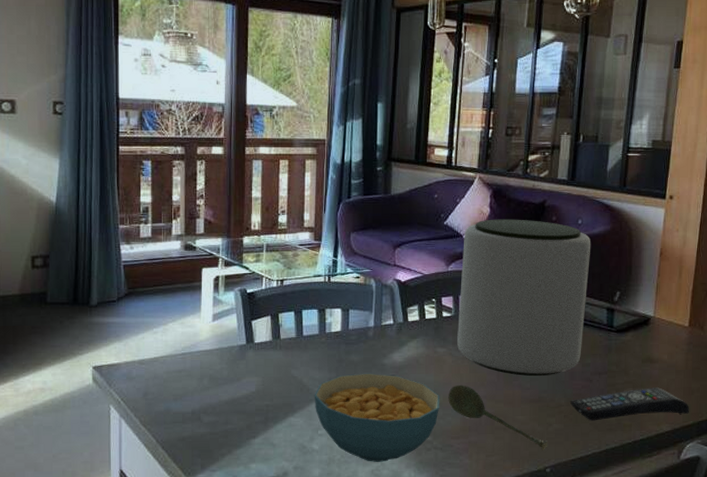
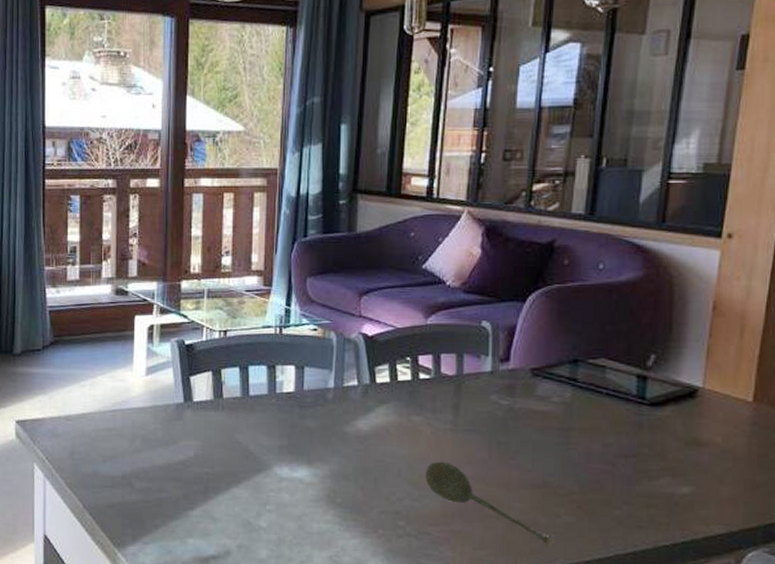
cereal bowl: present [314,373,440,462] -> none [261,441,416,547]
plant pot: present [457,219,591,376] -> none [438,262,617,455]
remote control: present [569,387,690,421] -> none [584,477,753,515]

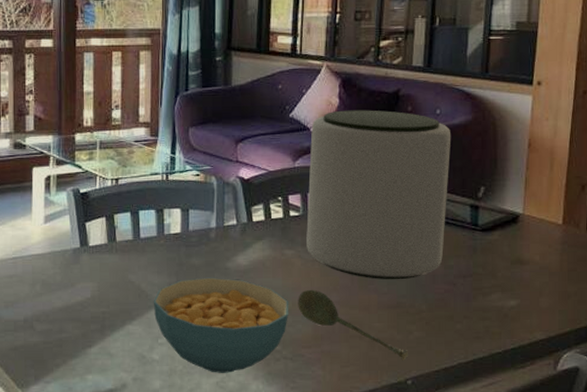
cereal bowl: none [261,441,416,547] -> present [153,277,289,373]
plant pot: none [438,262,617,455] -> present [306,110,452,279]

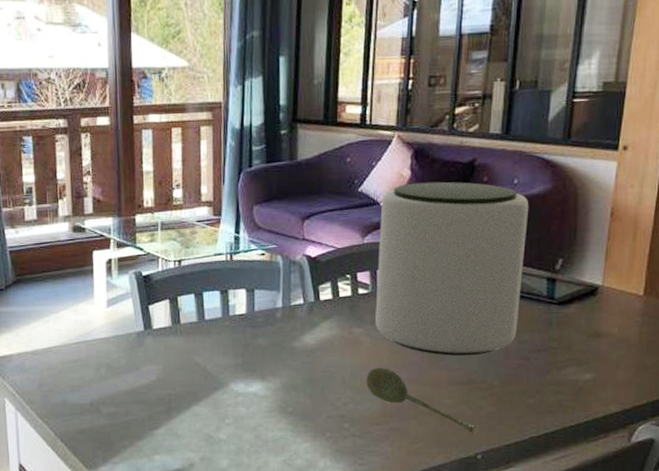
cereal bowl: present [153,277,289,373] -> none [219,357,358,452]

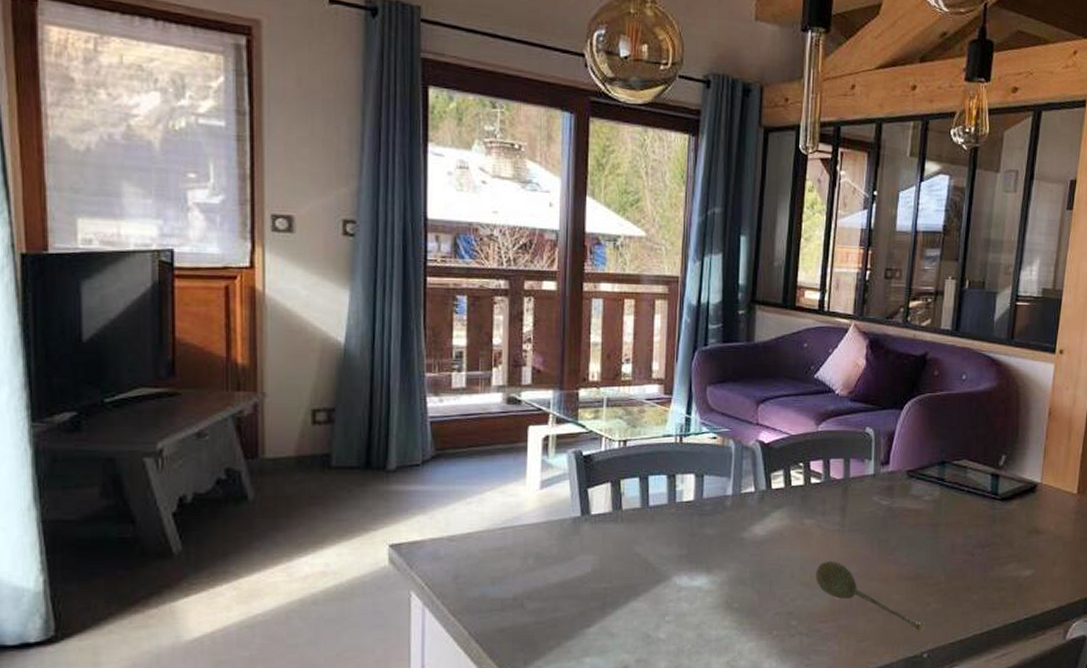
plant pot: present [375,181,529,356] -> none [827,372,976,550]

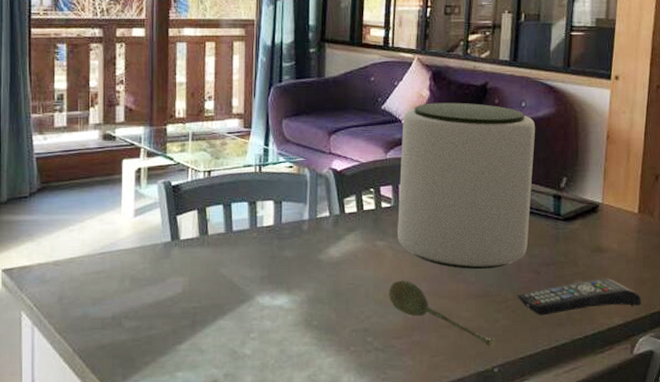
plant pot: none [827,372,976,550] -> present [398,102,536,269]
remote control: none [949,561,1077,600] -> present [517,278,642,316]

